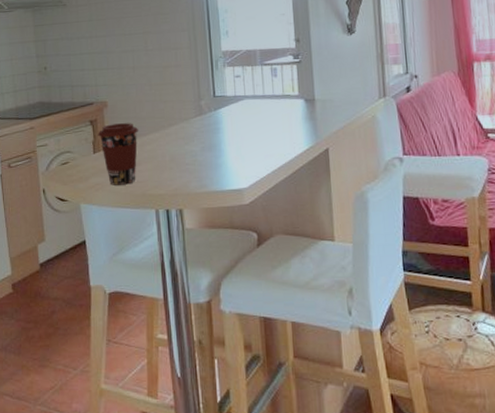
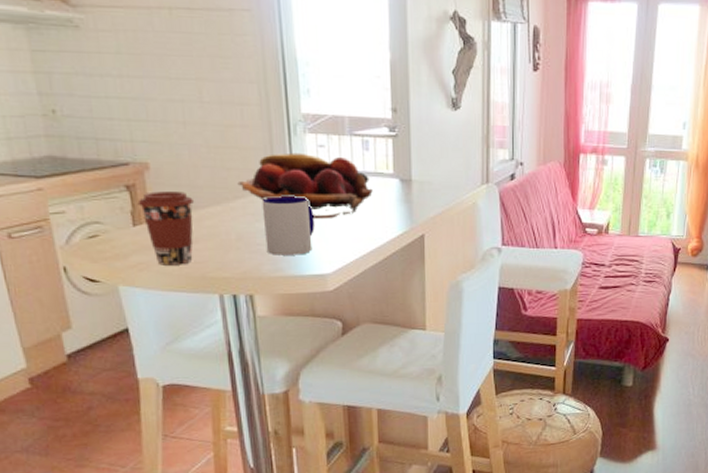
fruit basket: none [172,83,281,140] -> present [237,152,373,219]
mug: none [190,121,233,173] -> present [262,196,314,255]

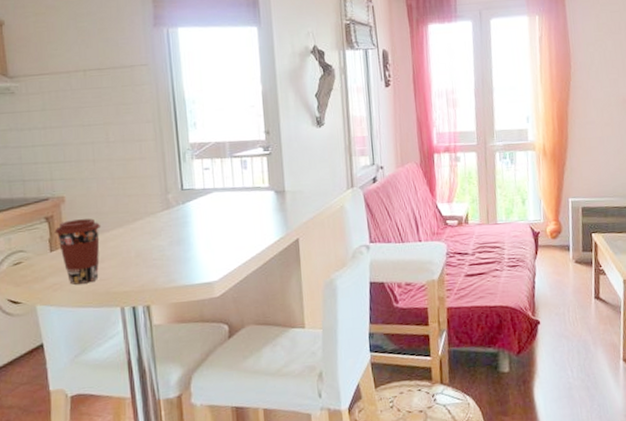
fruit basket: present [237,152,373,219] -> none [137,176,252,233]
mug: present [262,196,314,255] -> none [157,214,202,268]

